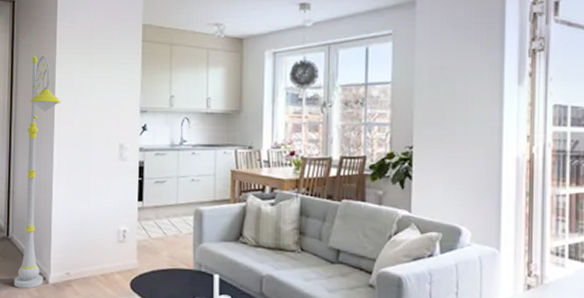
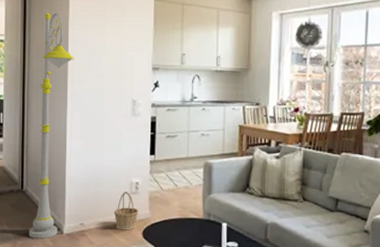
basket: none [100,239,126,281] -> present [113,191,139,231]

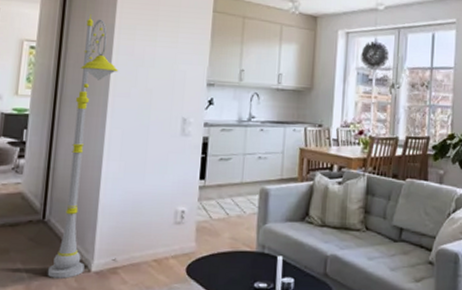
basket: present [113,191,139,231] -> none [153,220,183,267]

